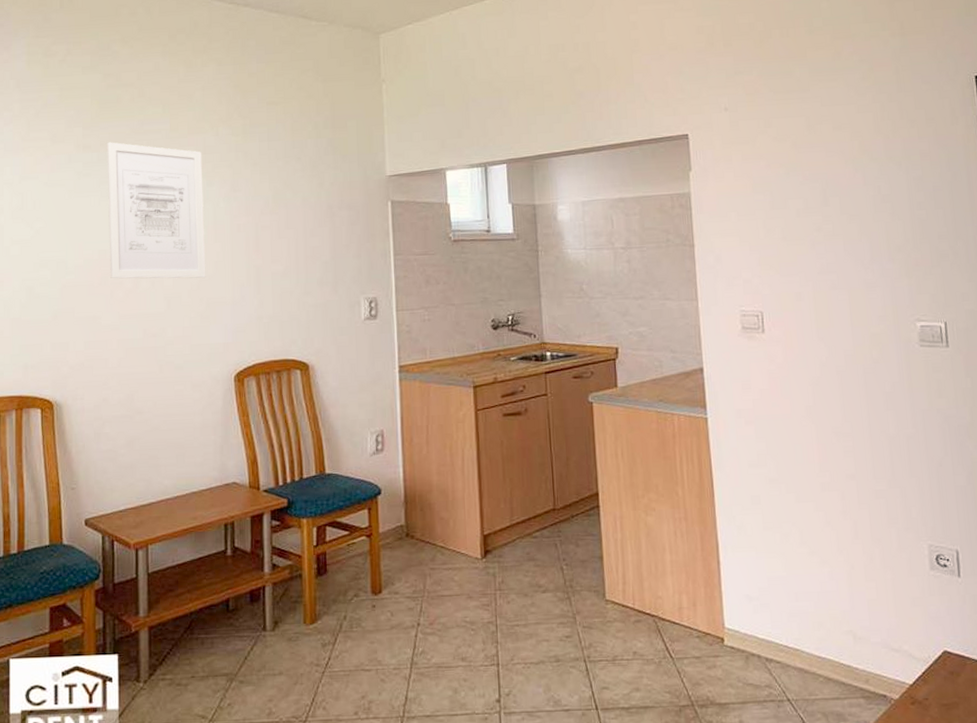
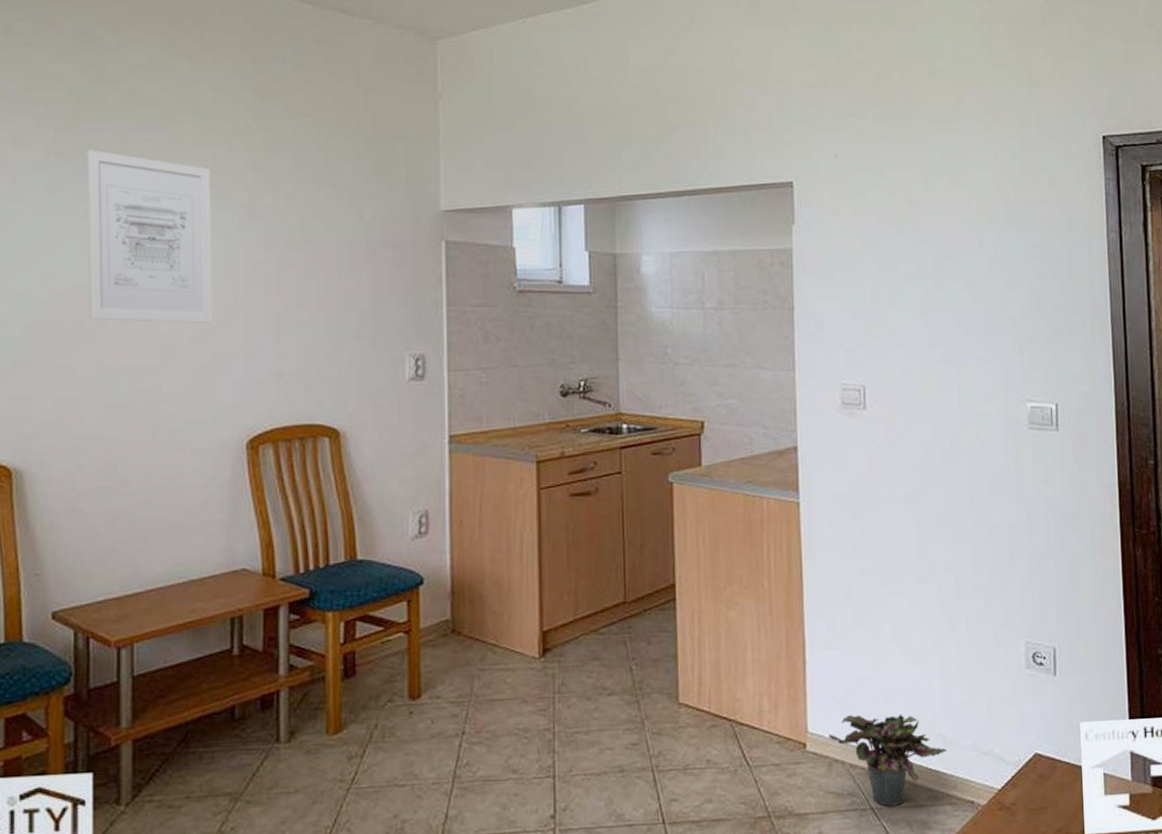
potted plant: none [744,611,858,698] -> present [829,714,947,806]

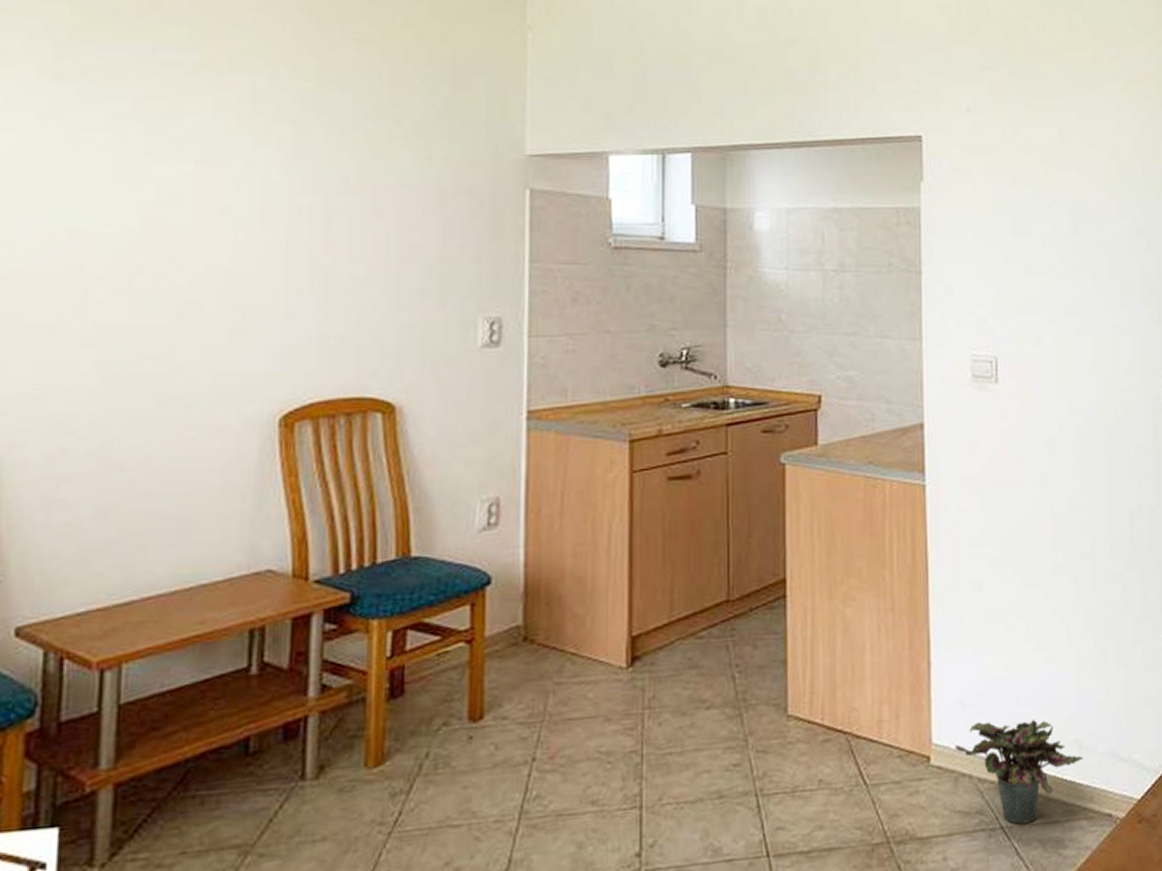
wall art: present [86,150,213,324] -> none [85,71,249,279]

